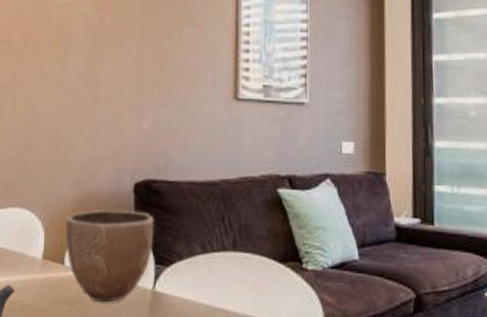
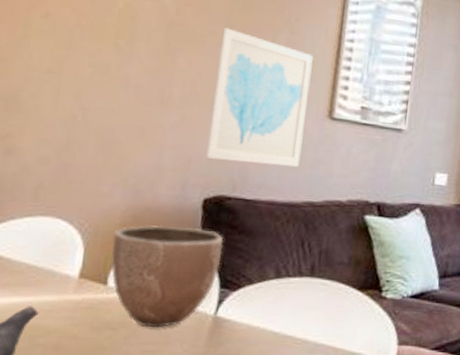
wall art: none [132,30,215,147] -> present [206,27,313,167]

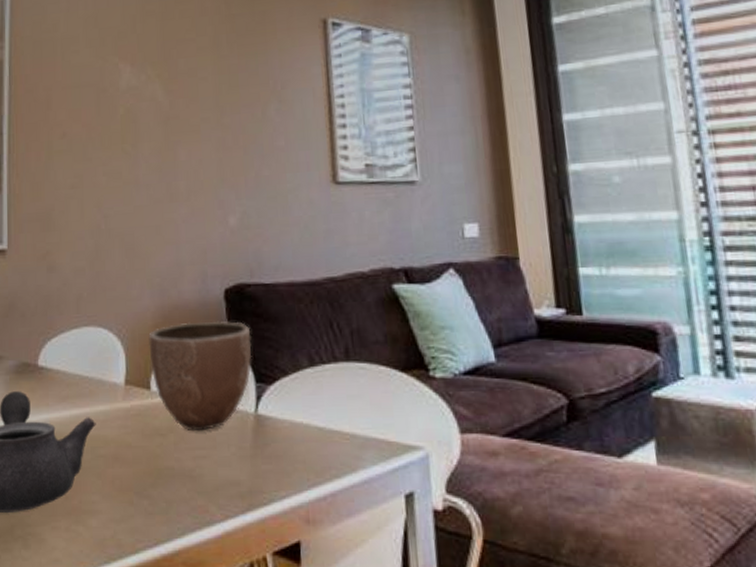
wall art: present [206,27,313,167] -> none [214,111,313,247]

